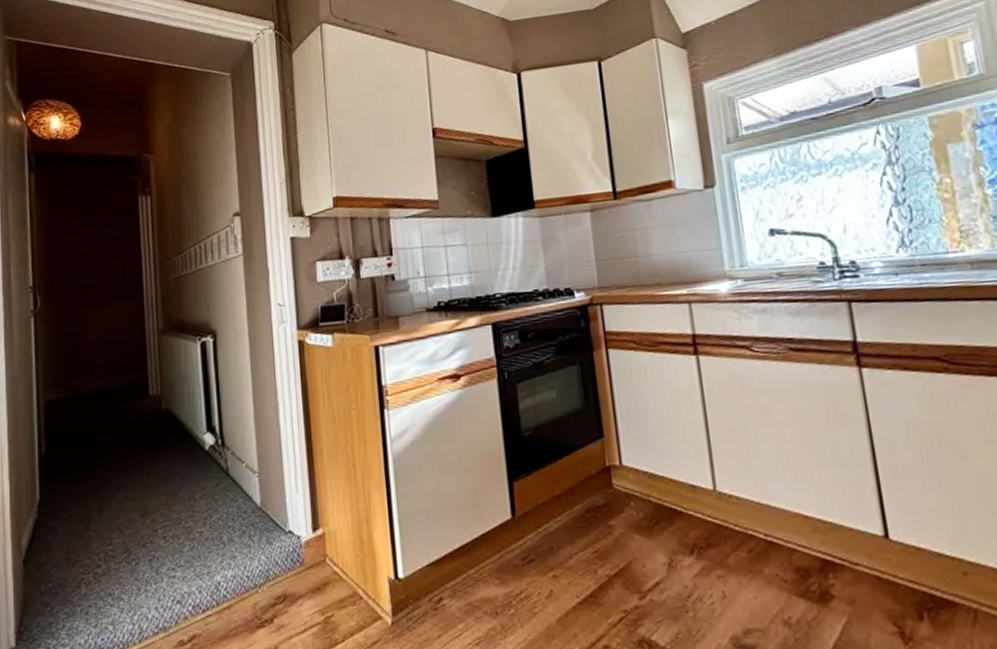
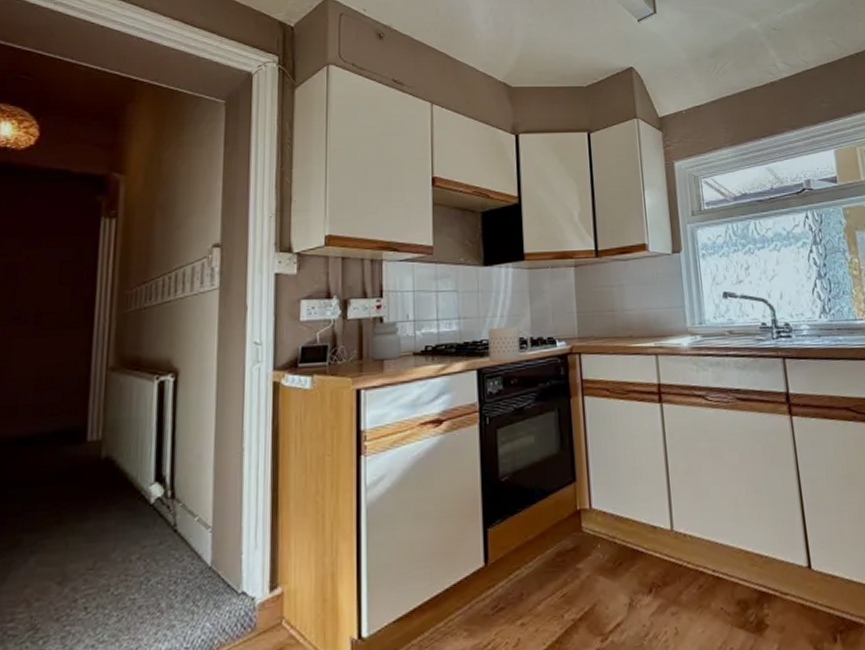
mug: none [500,278,547,316] -> present [488,326,530,362]

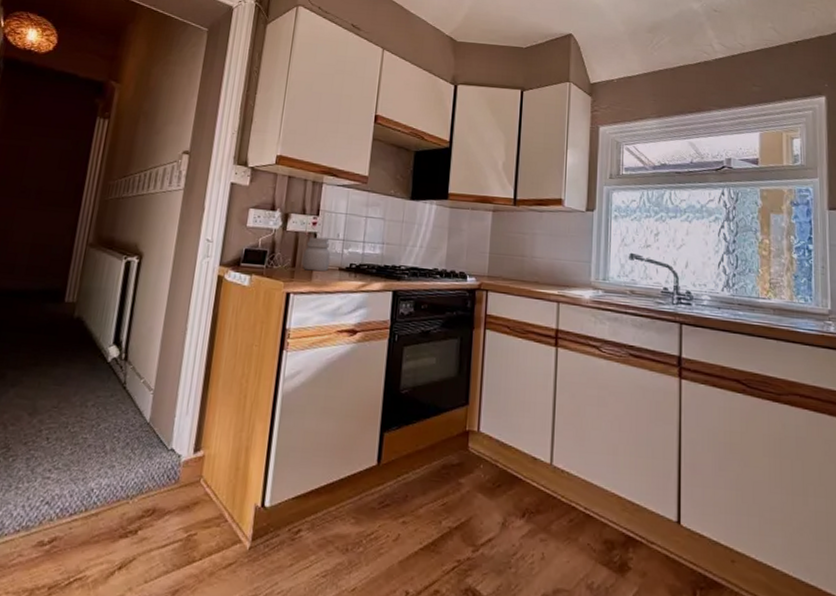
mug: present [488,326,530,362] -> none [405,255,444,288]

